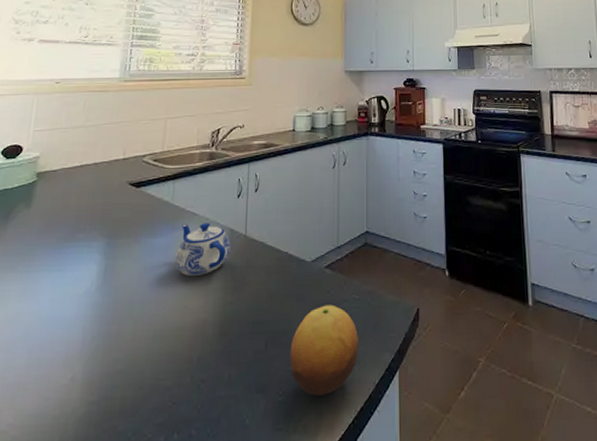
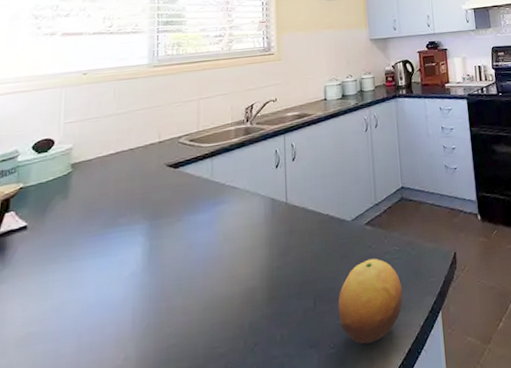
teapot: present [174,222,231,277] -> none [218,194,273,248]

